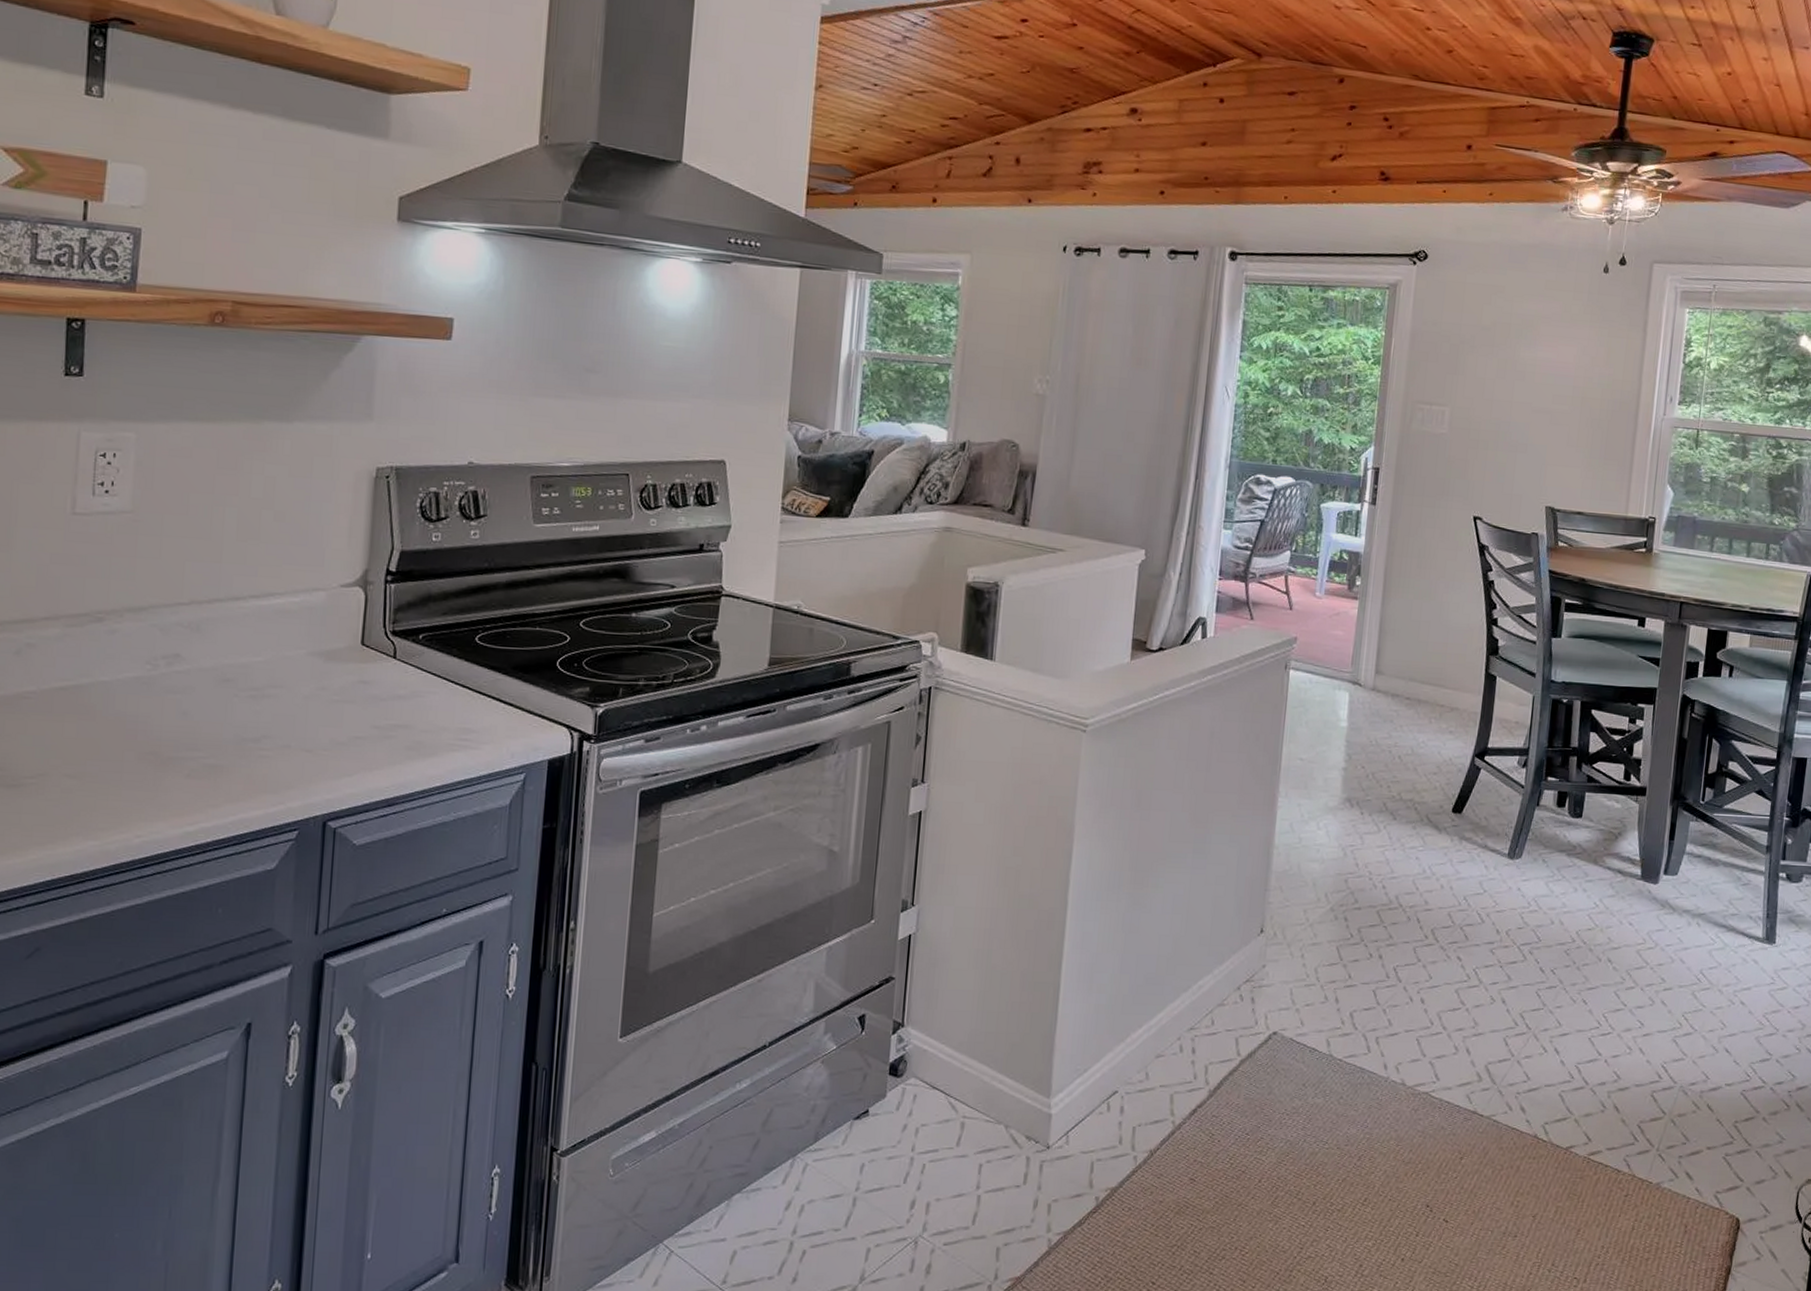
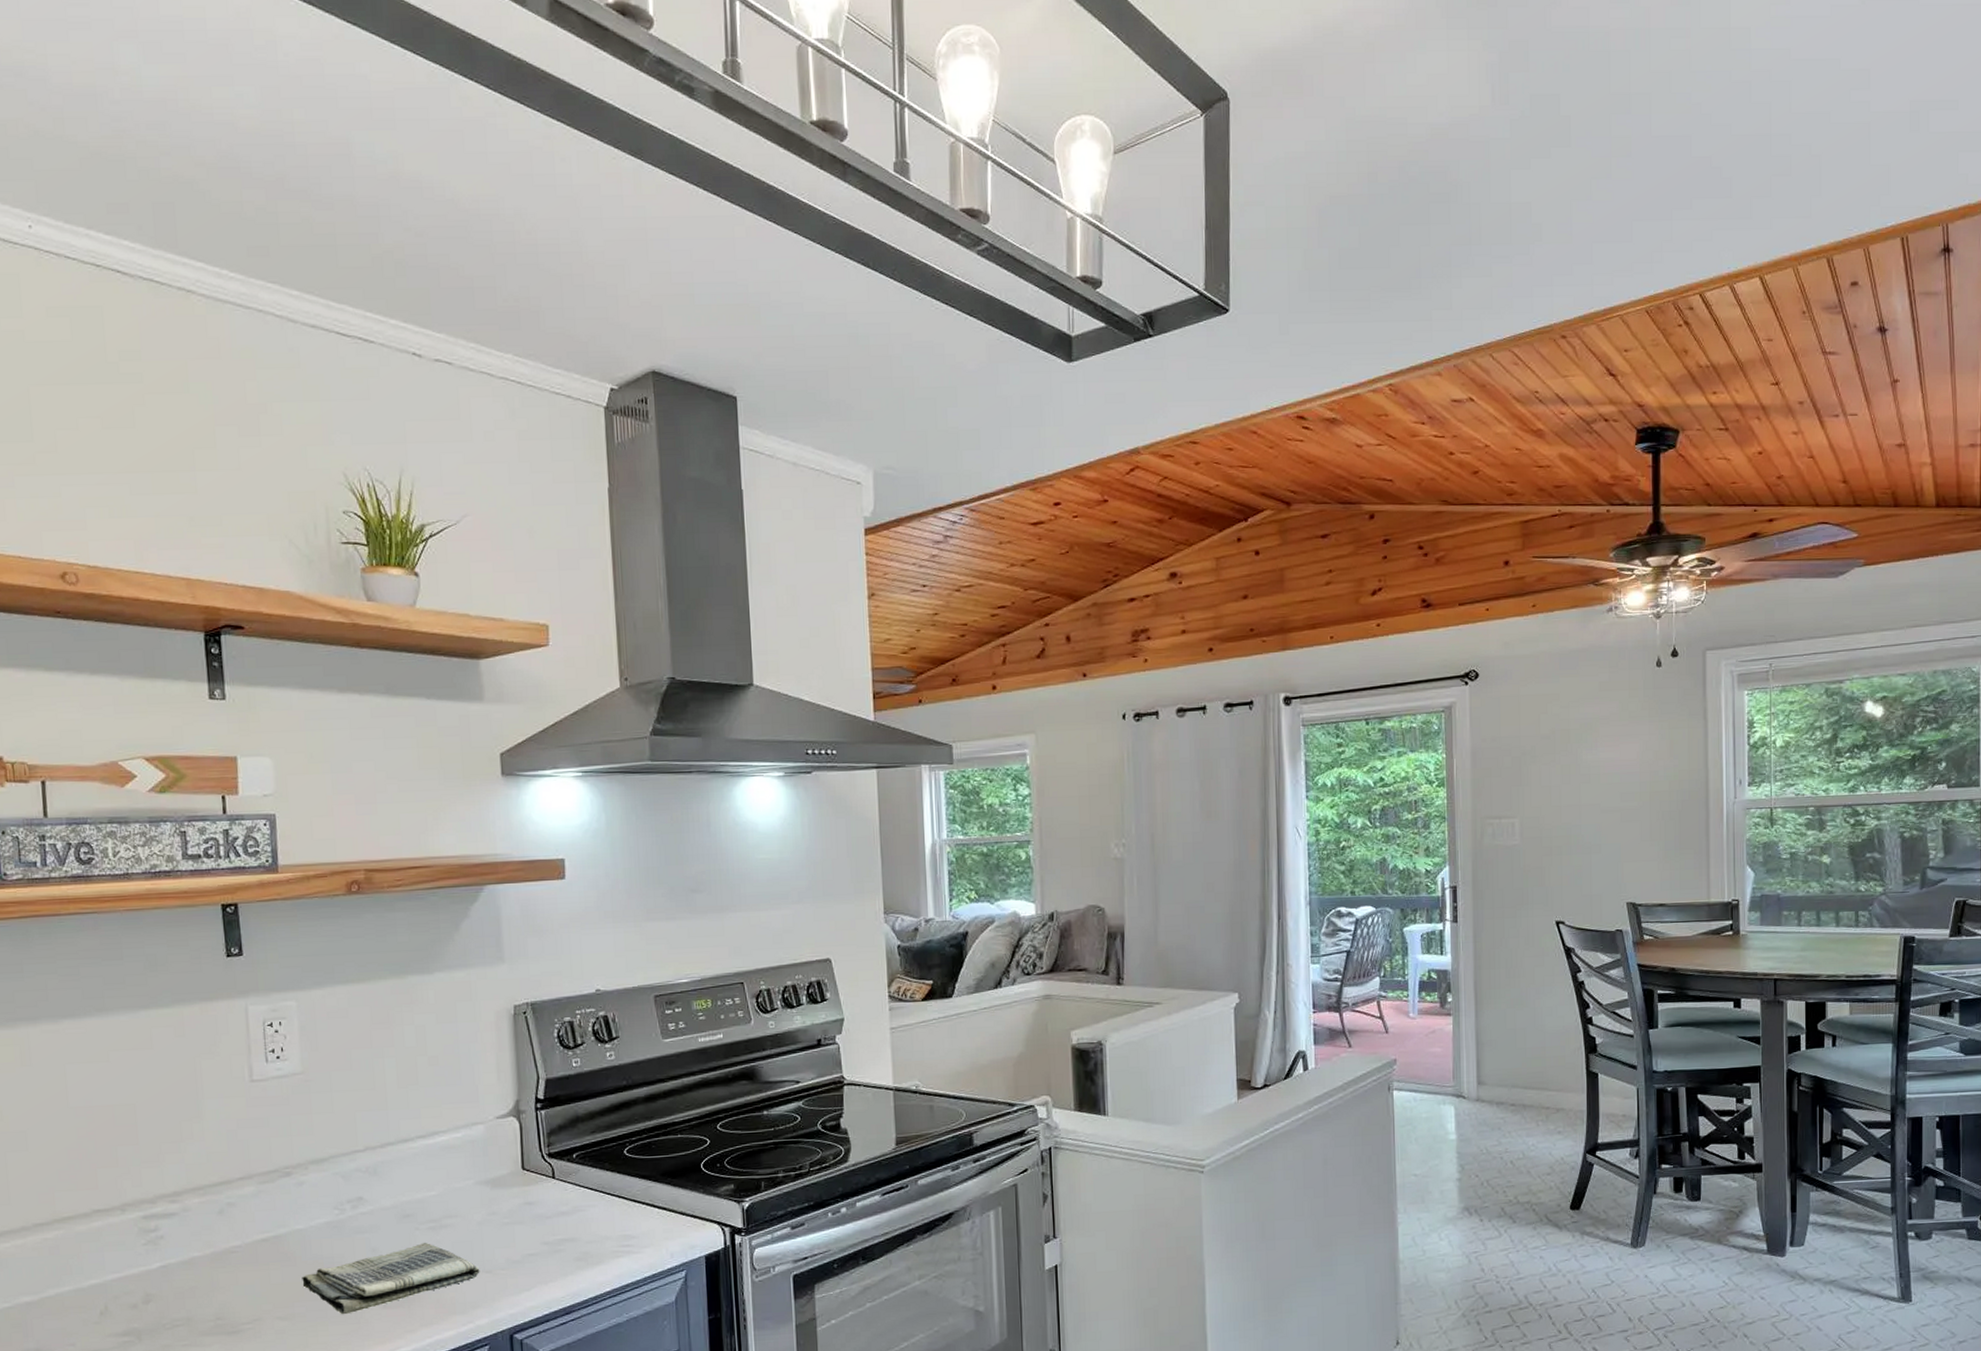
dish towel: none [99,710,300,780] -> present [302,1242,480,1315]

